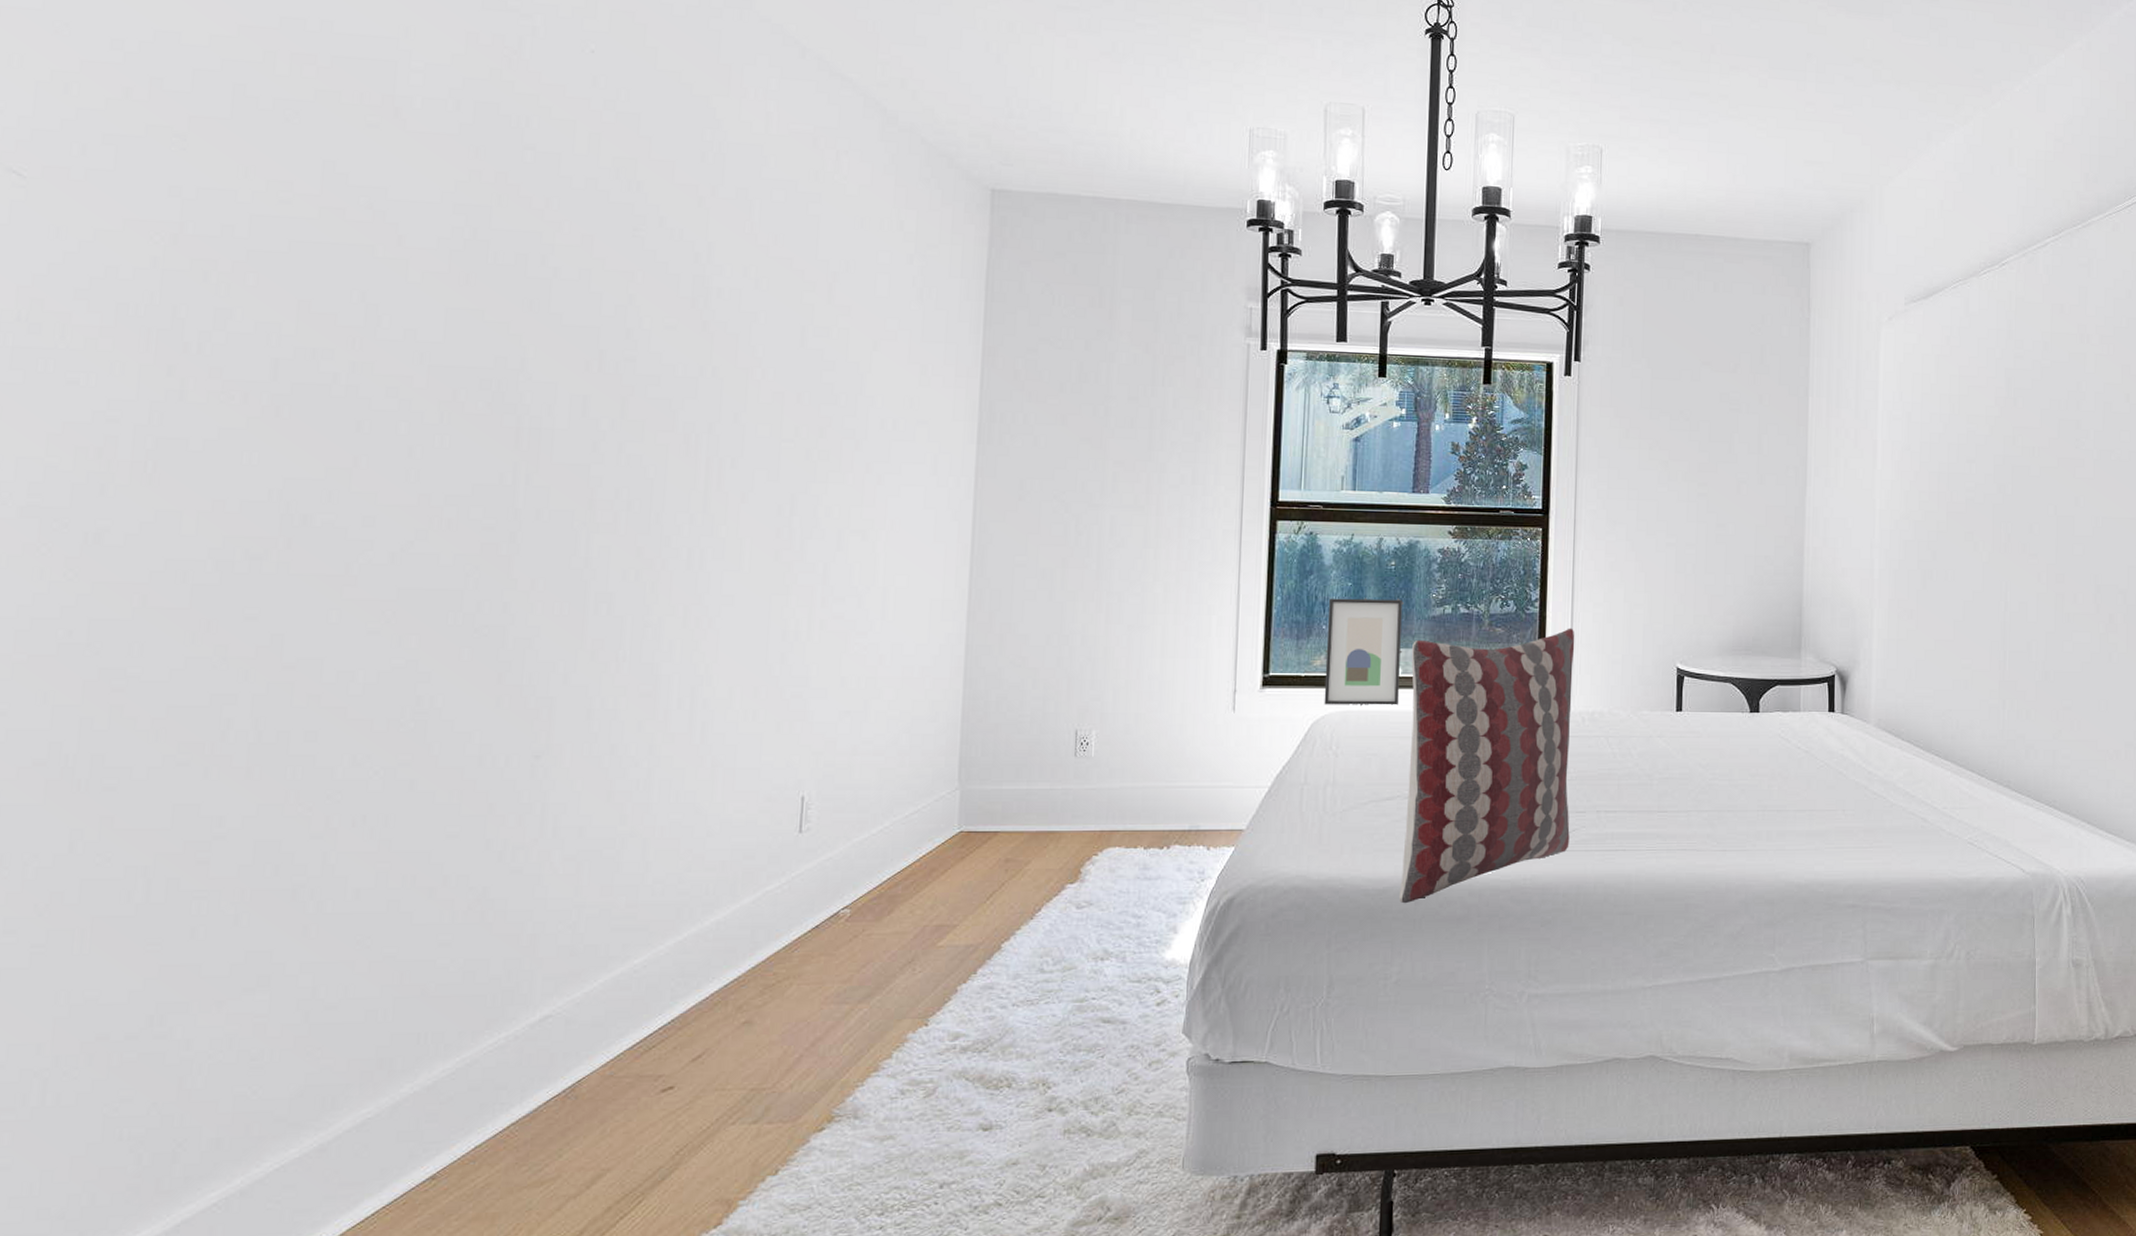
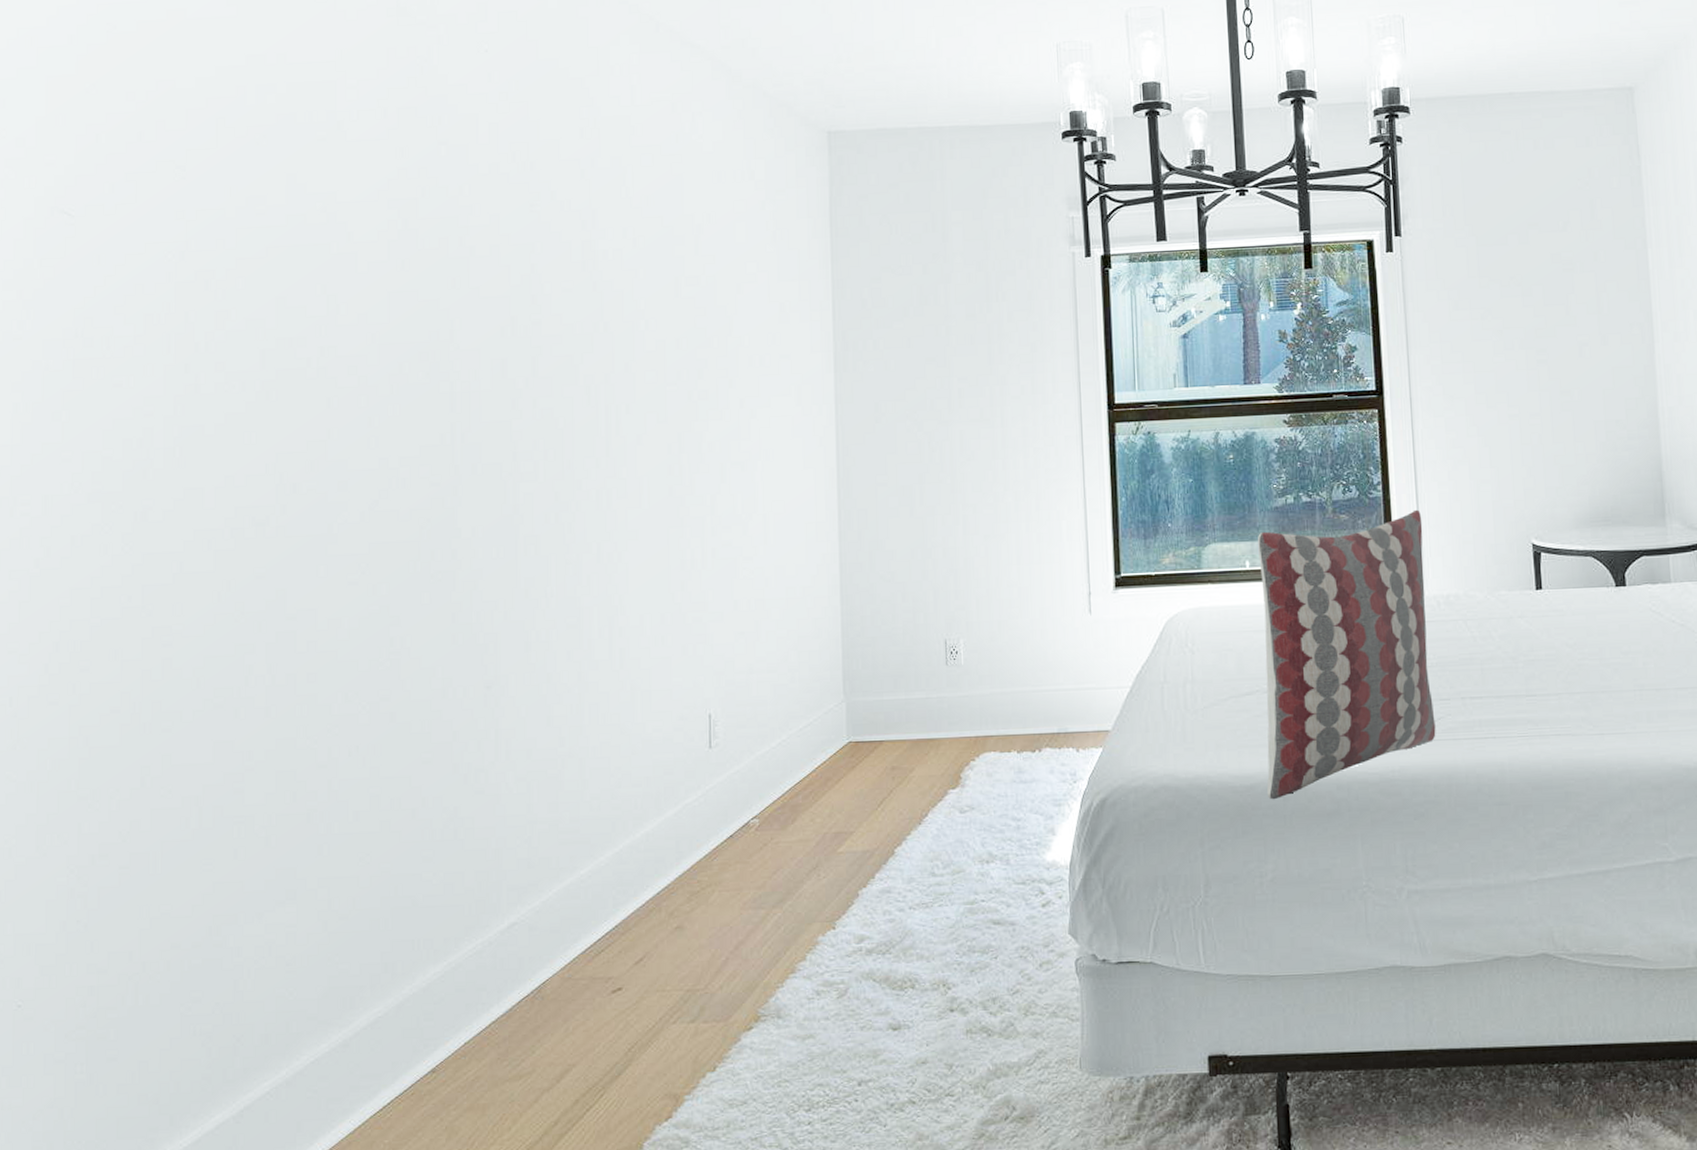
picture frame: present [1324,597,1404,707] -> none [1172,491,1249,603]

